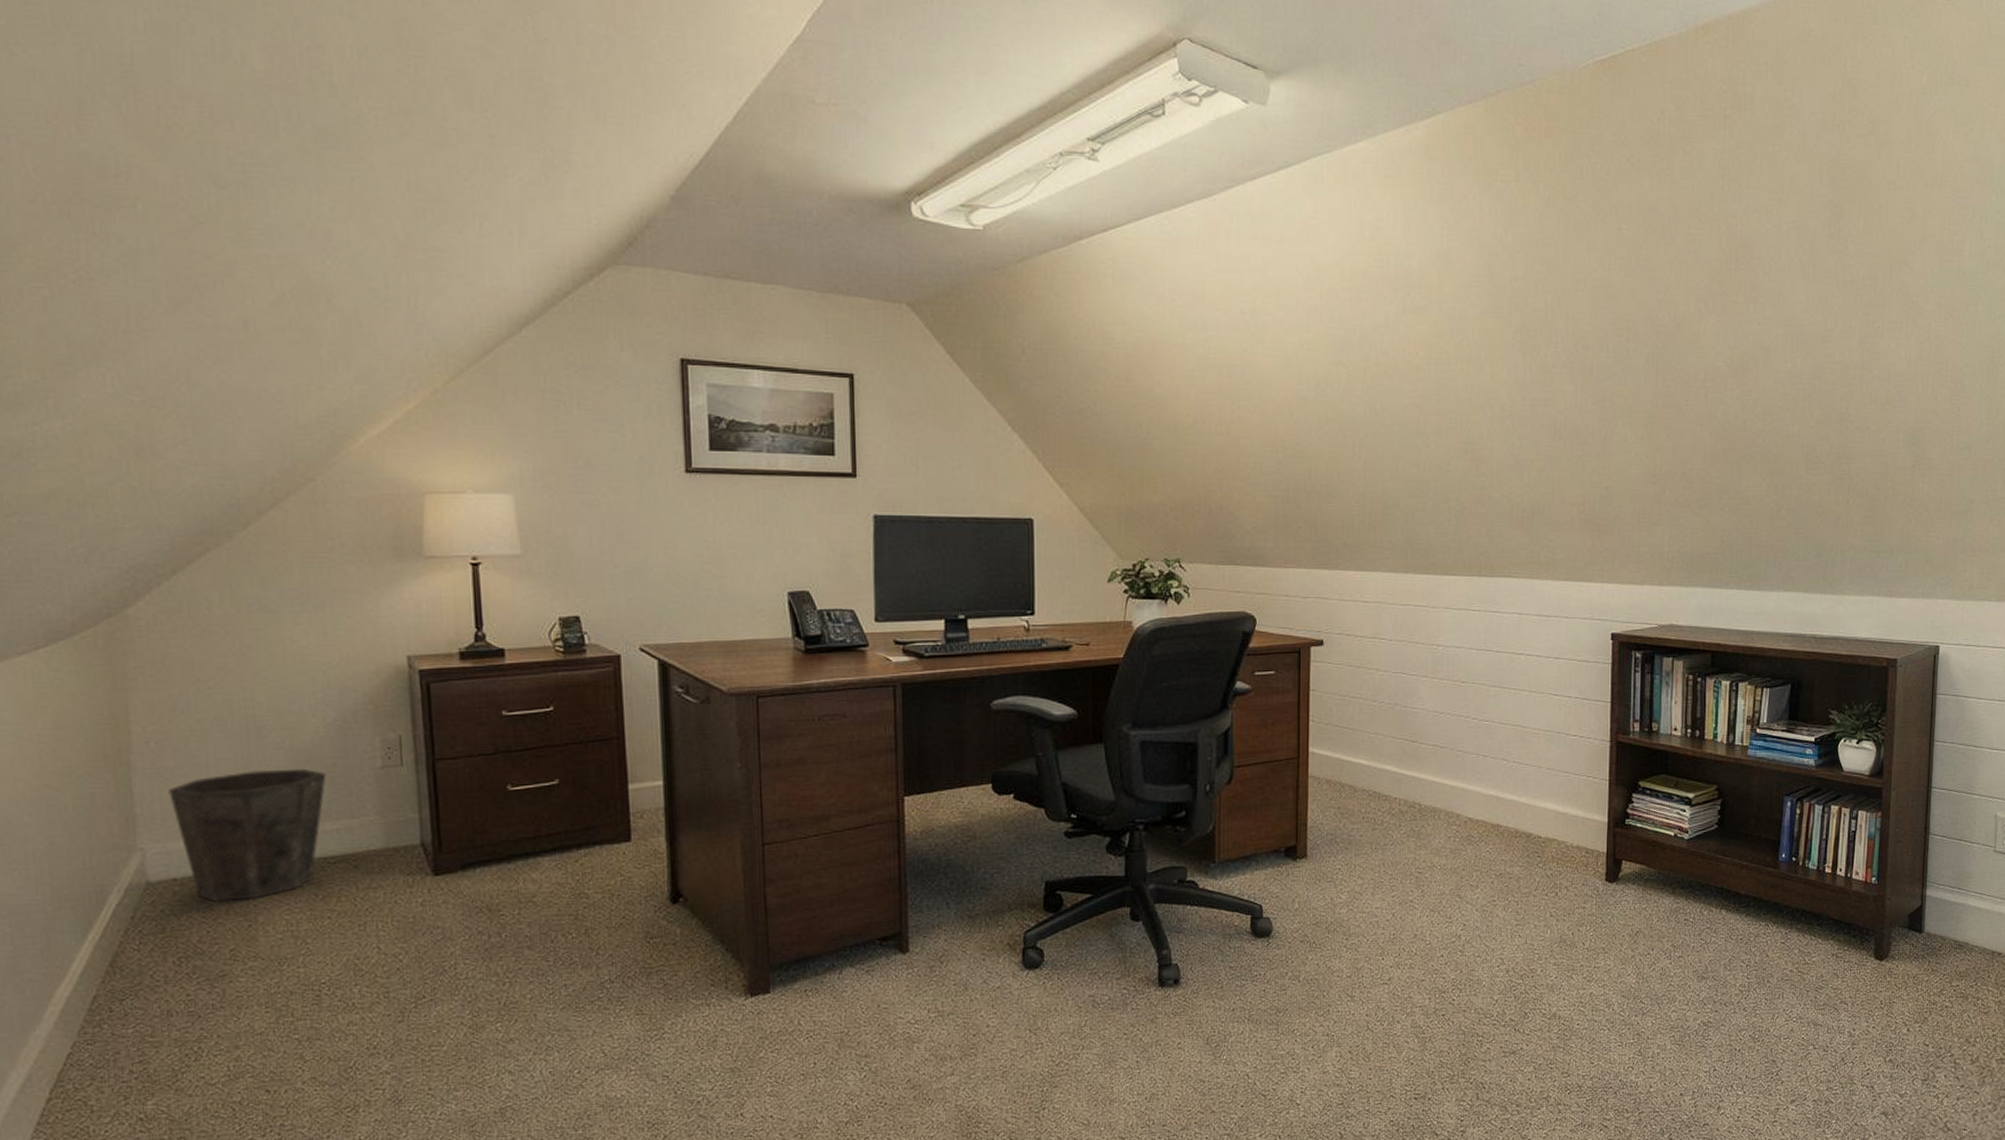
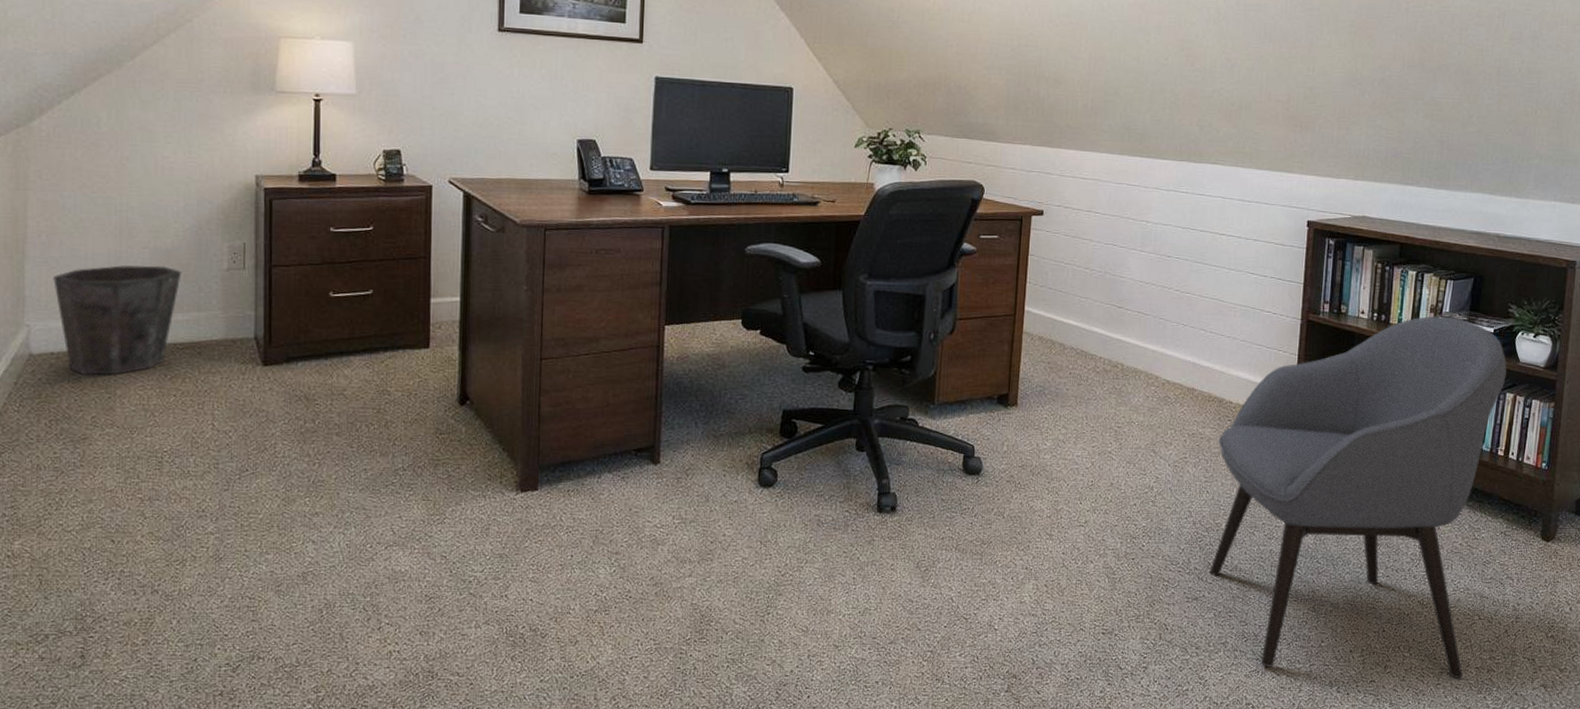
chair: none [1527,727,1830,1120] -> present [1210,316,1507,679]

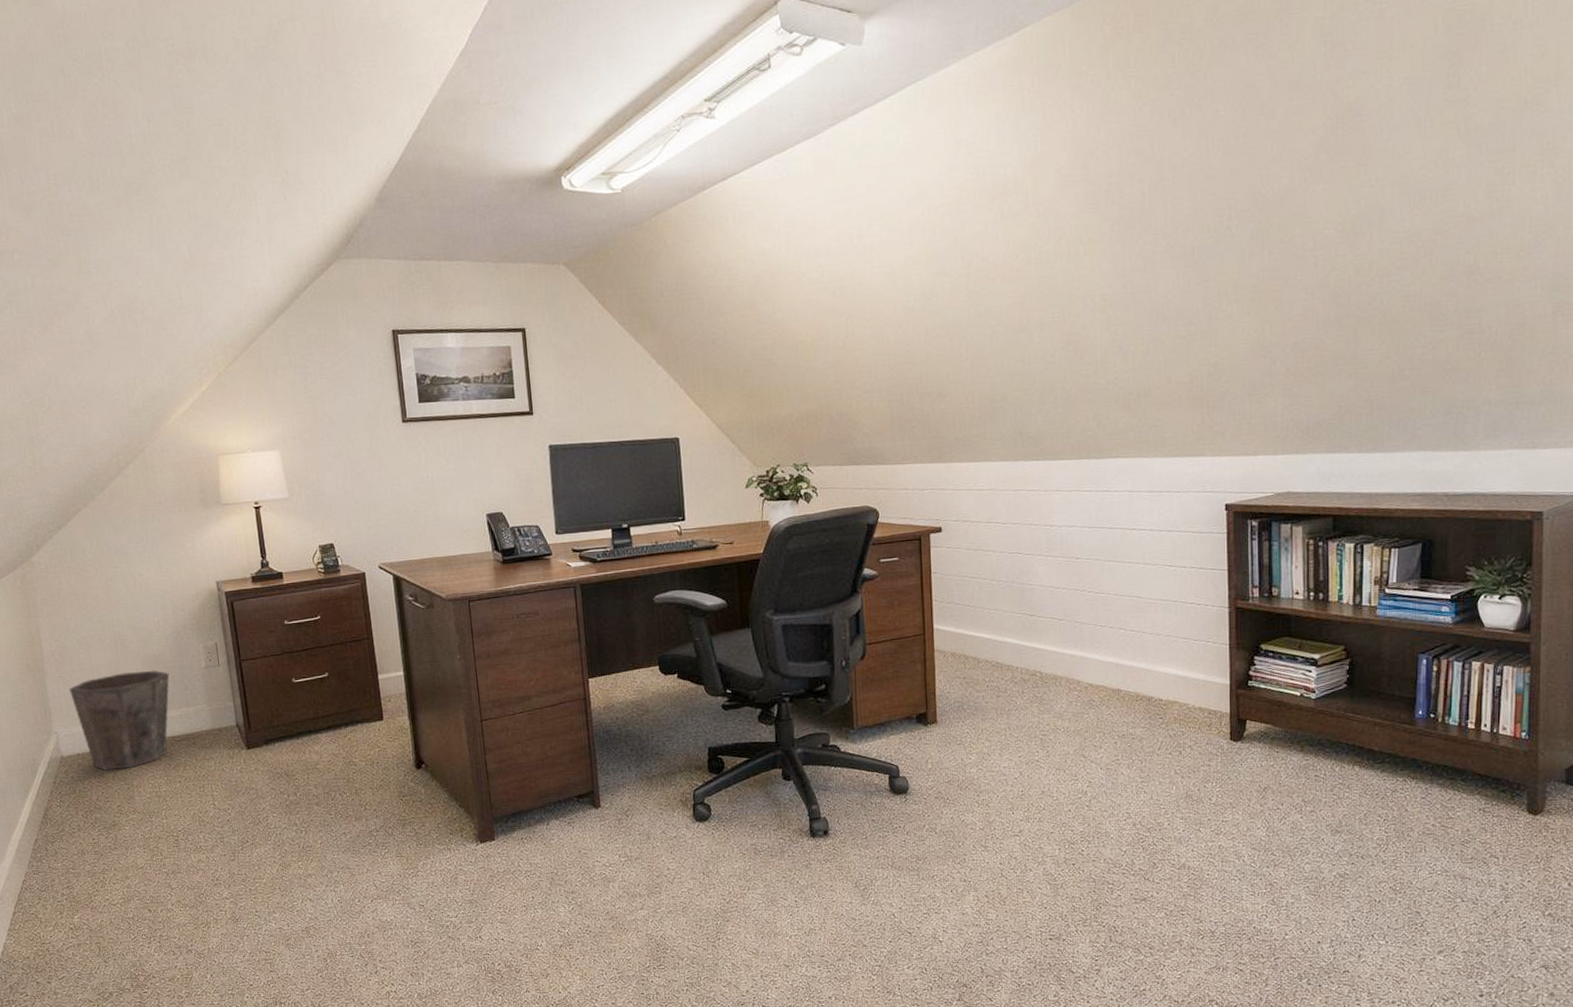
chair: present [1210,316,1507,679] -> none [1151,587,1470,965]

